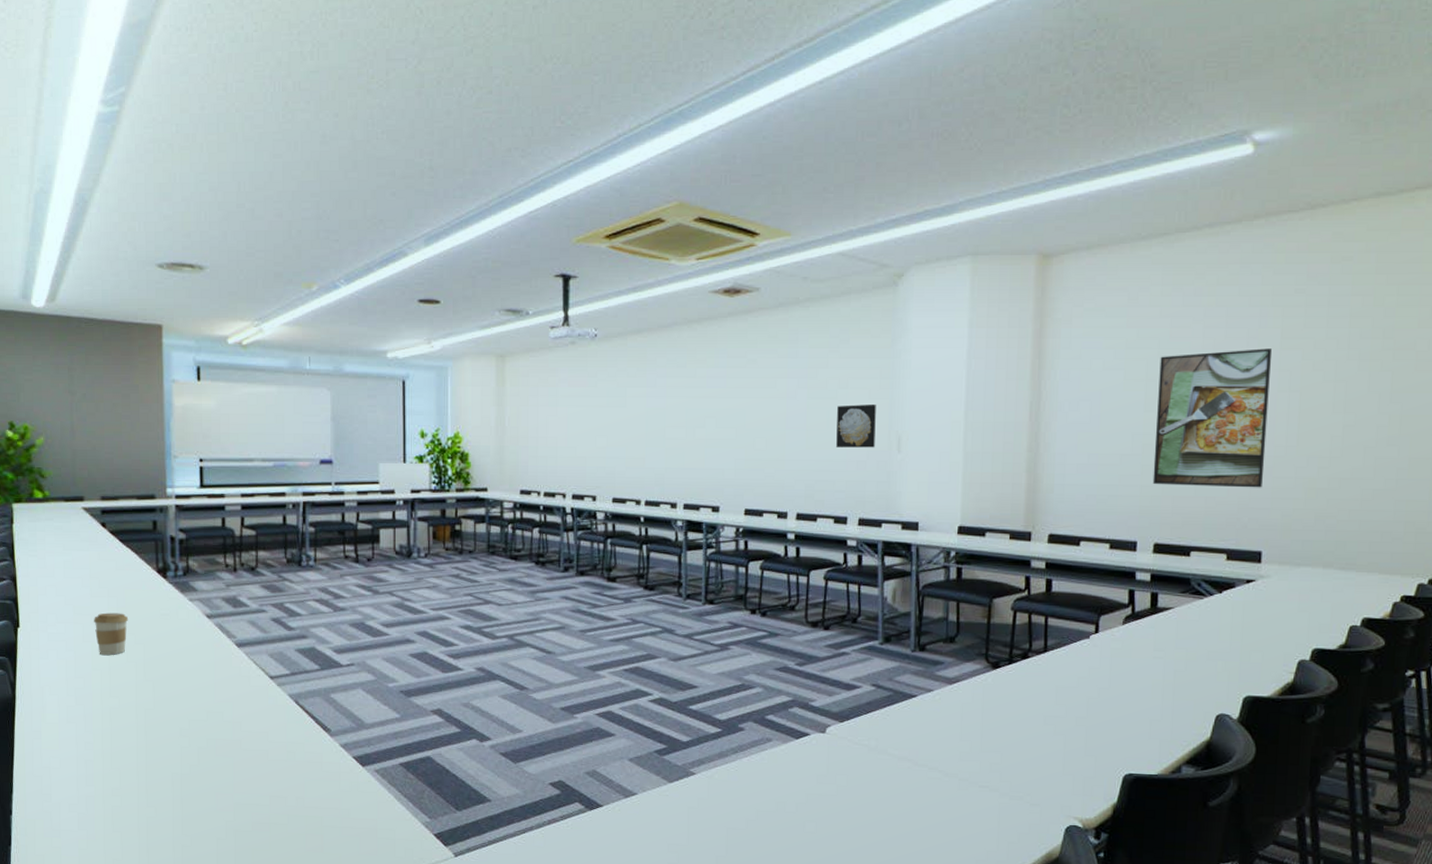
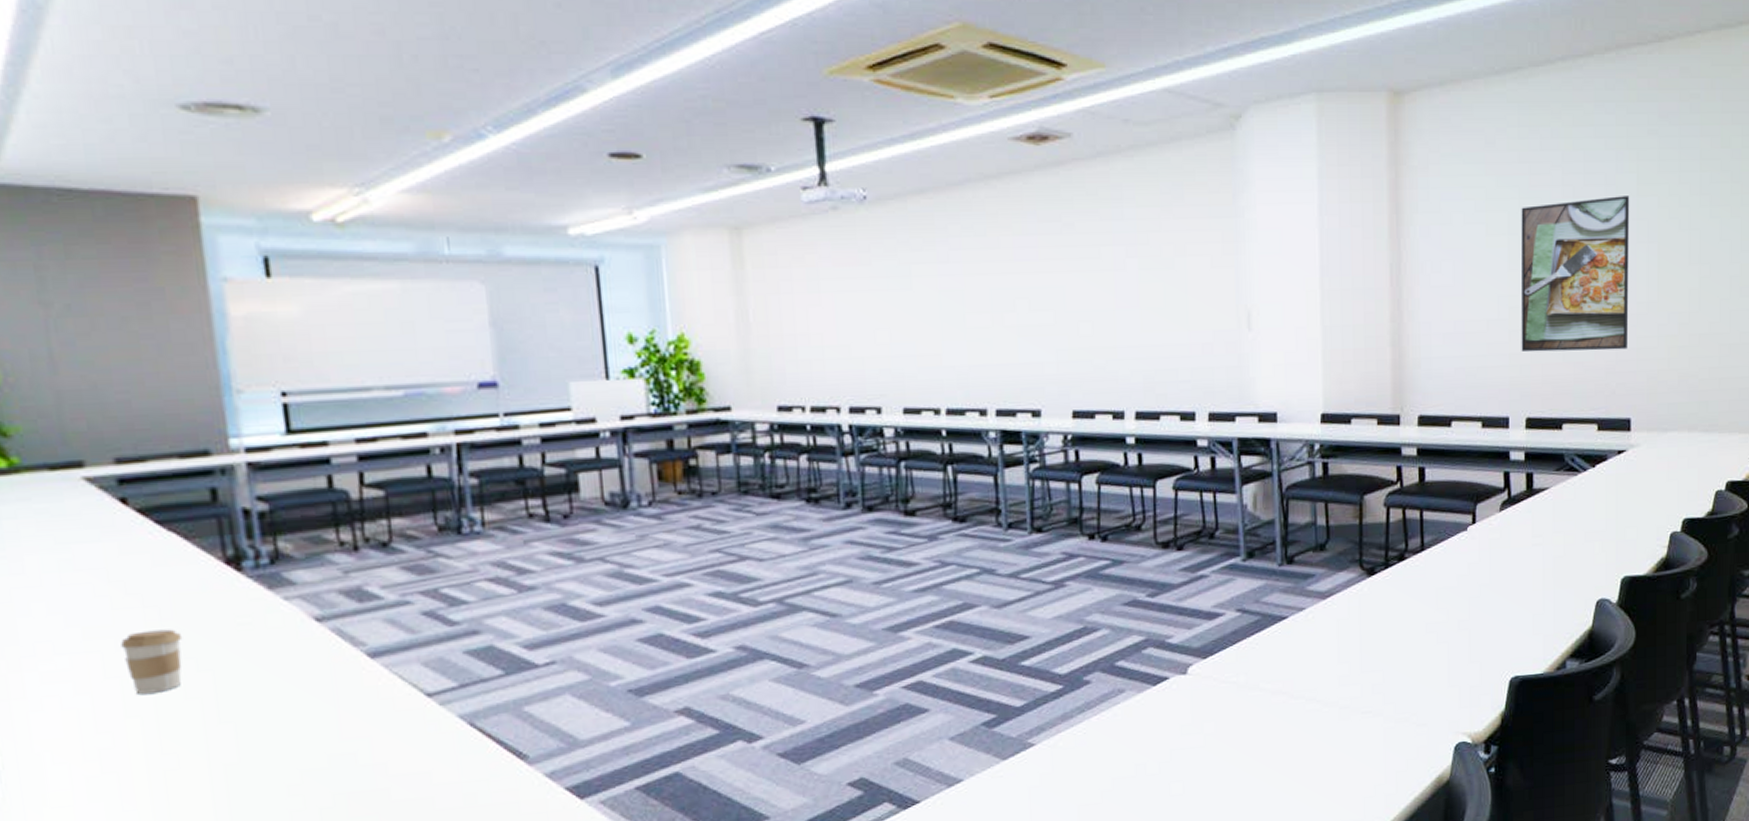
wall art: present [836,405,876,448] -> none [1175,274,1222,328]

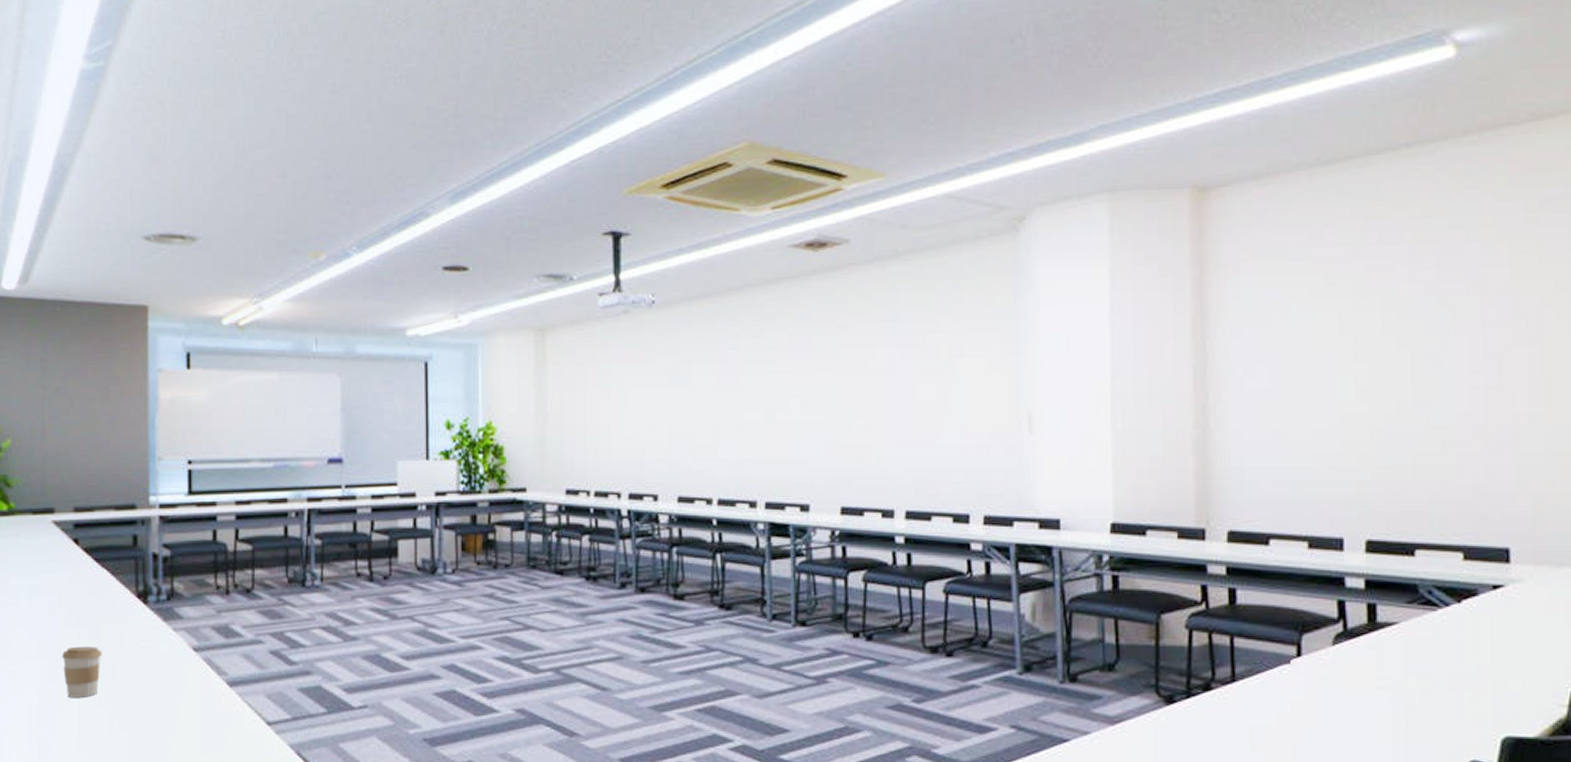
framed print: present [1521,196,1630,352] -> none [1356,292,1504,468]

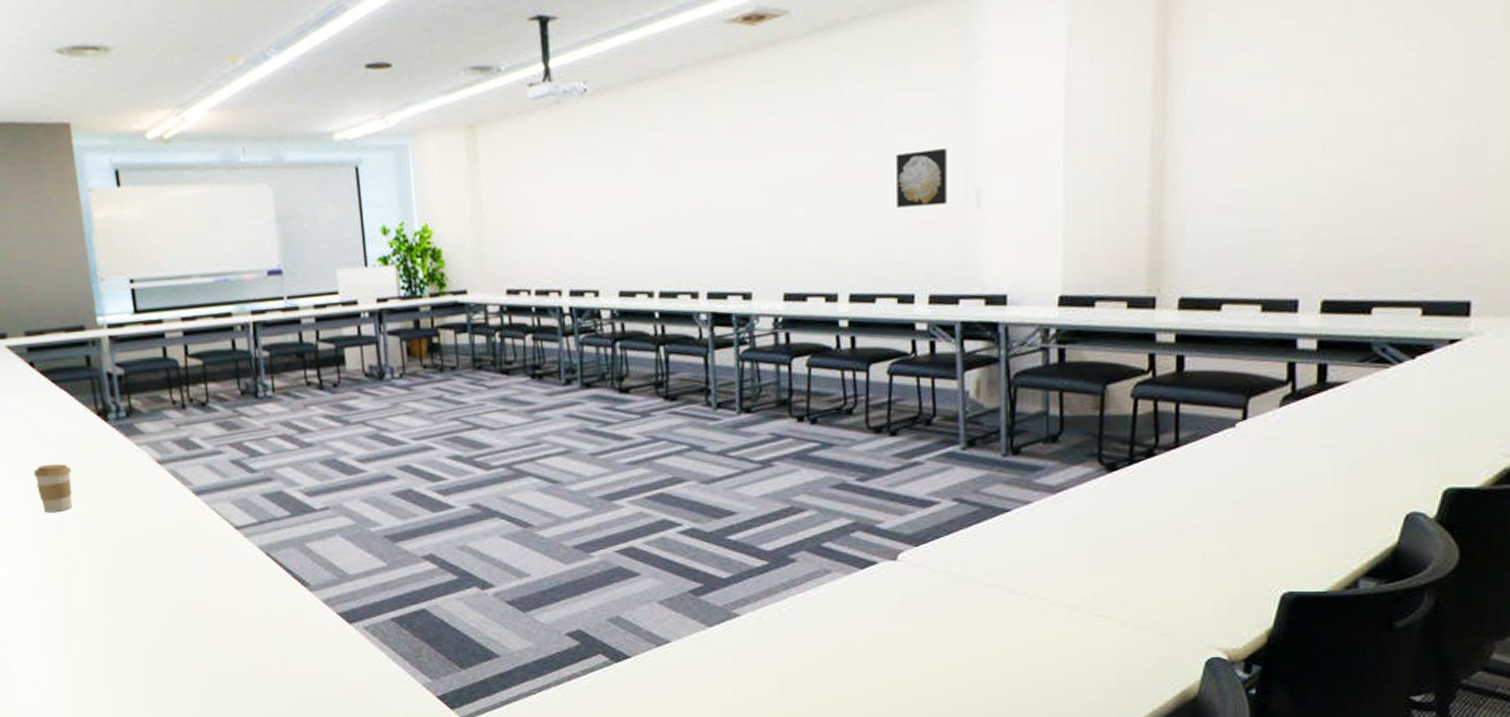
wall art: none [951,375,1000,429] -> present [896,149,947,207]

